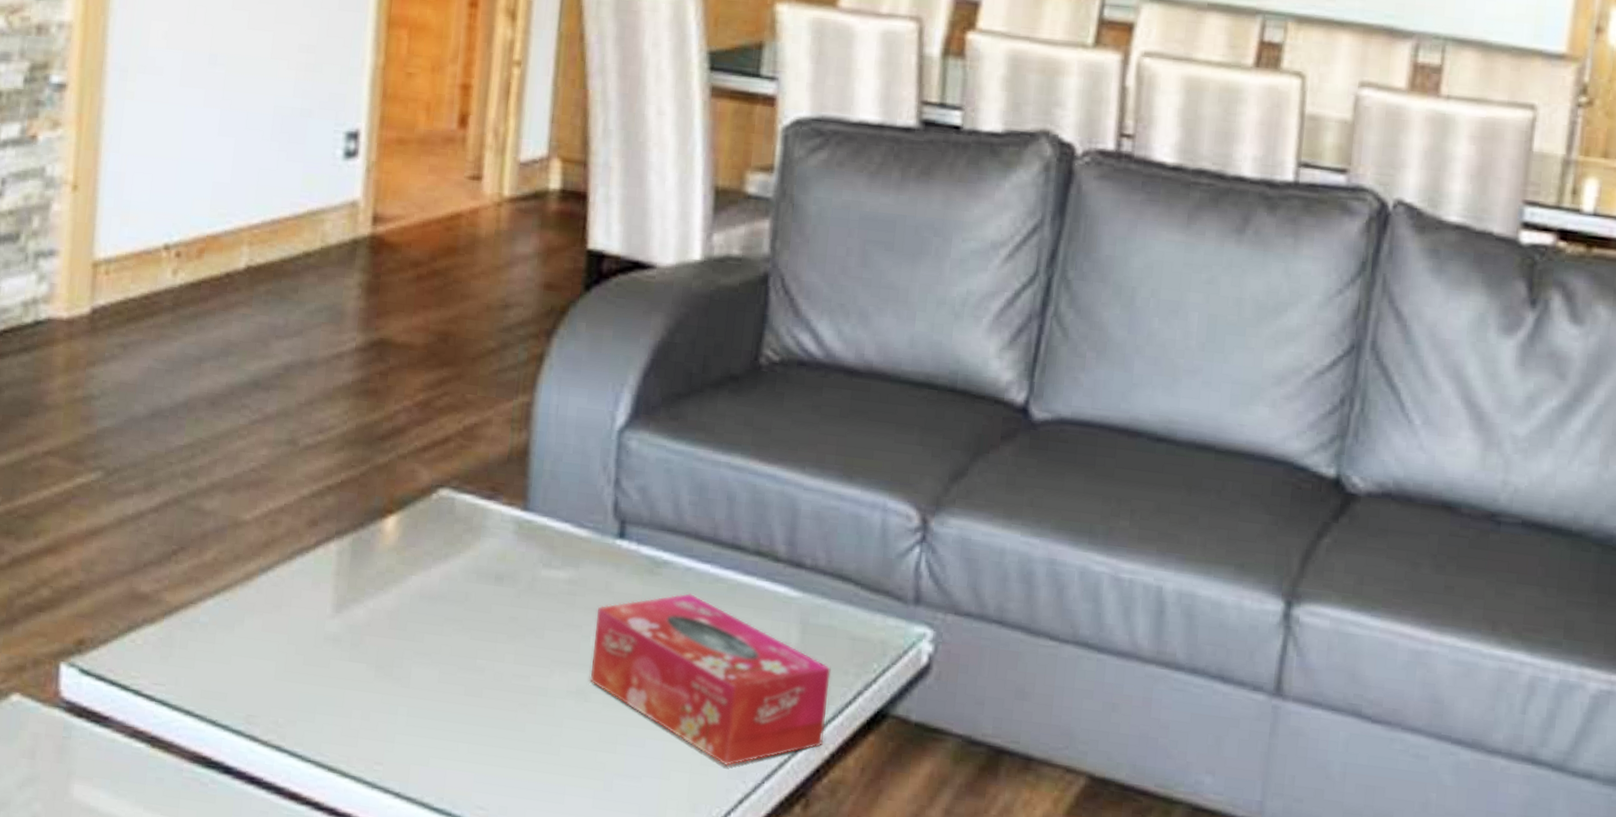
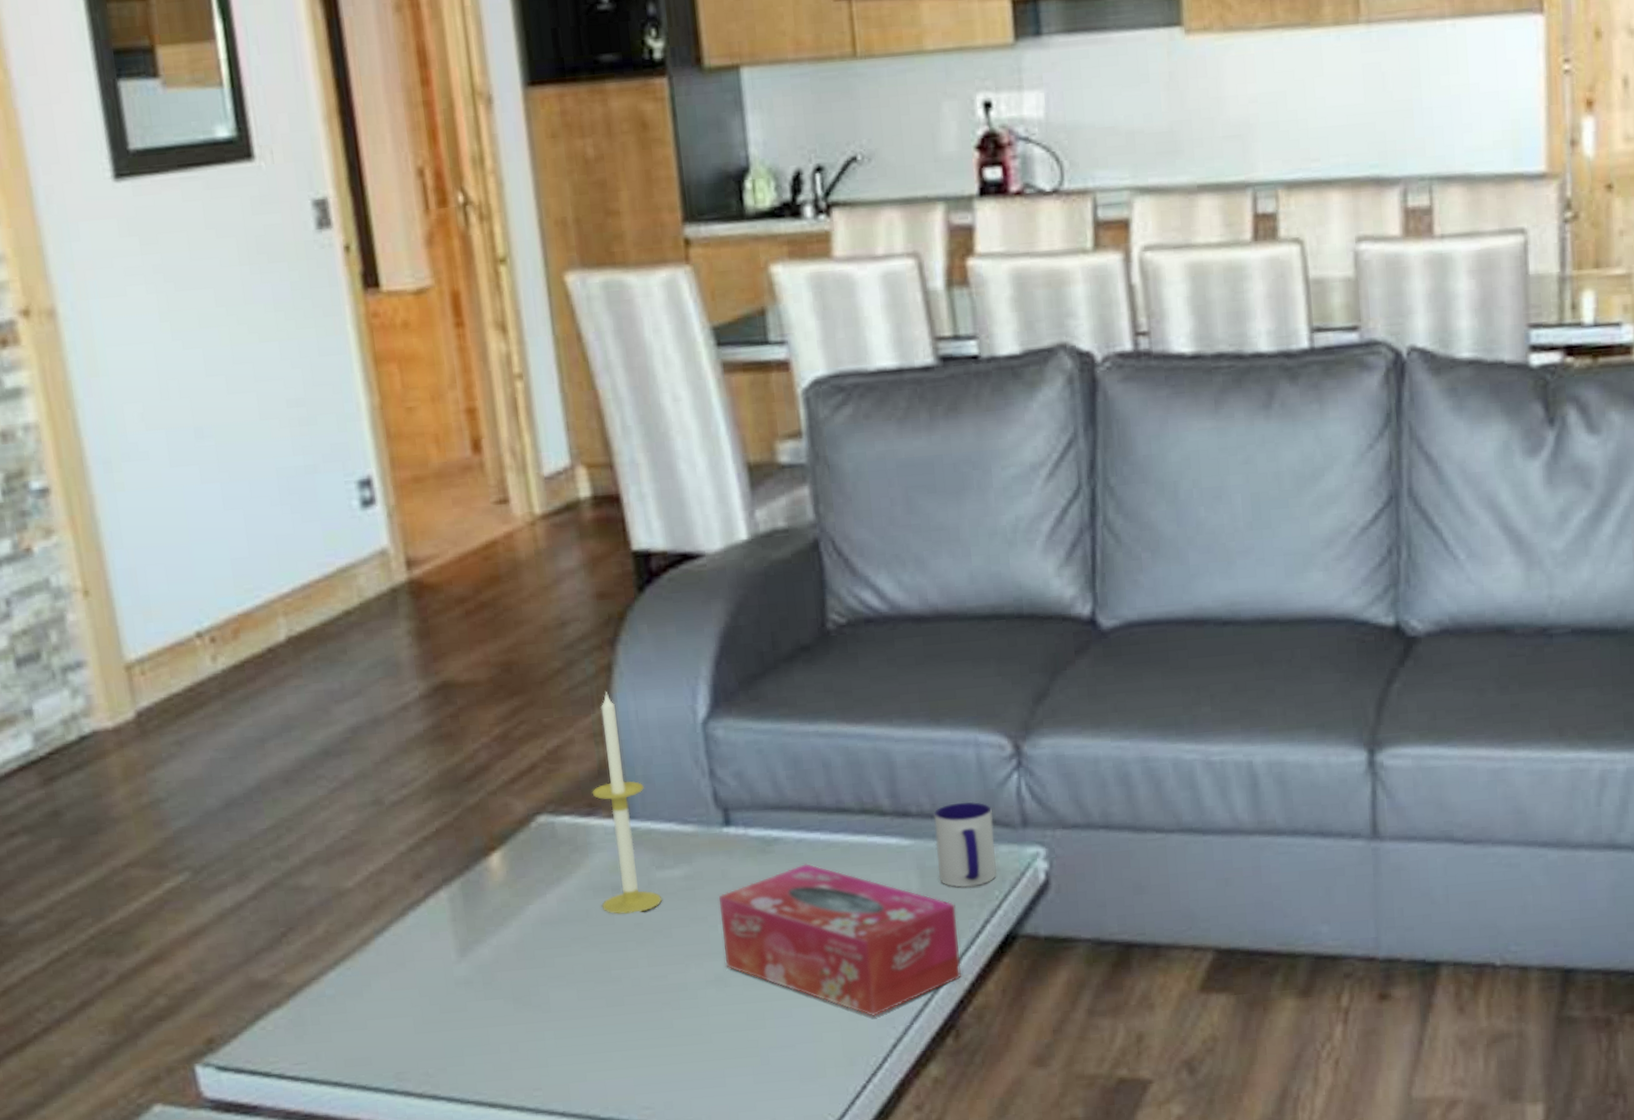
candle: none [482,379,550,607] -> present [592,691,663,914]
mug: none [821,564,887,655] -> present [934,802,998,888]

